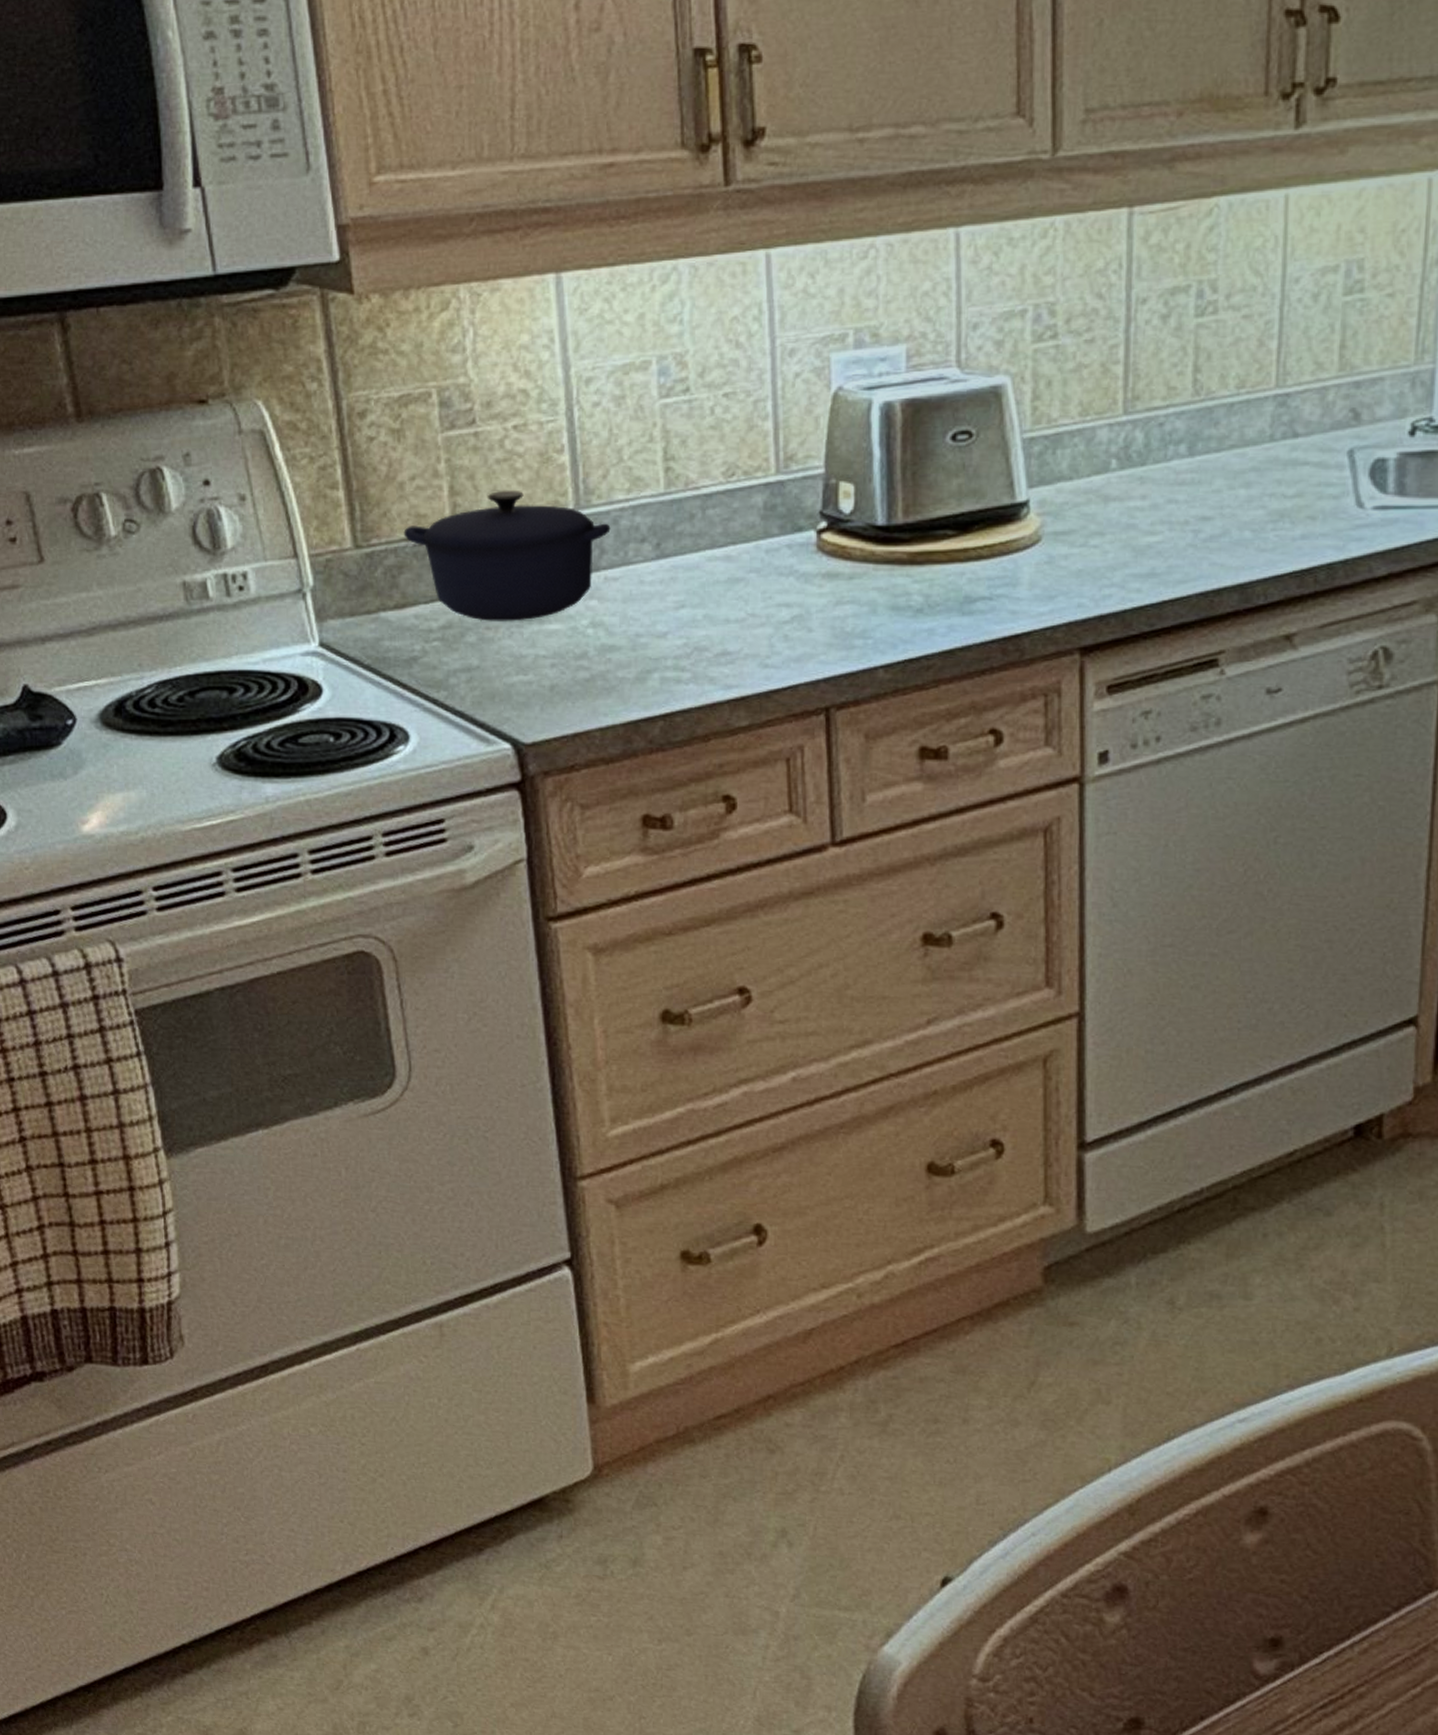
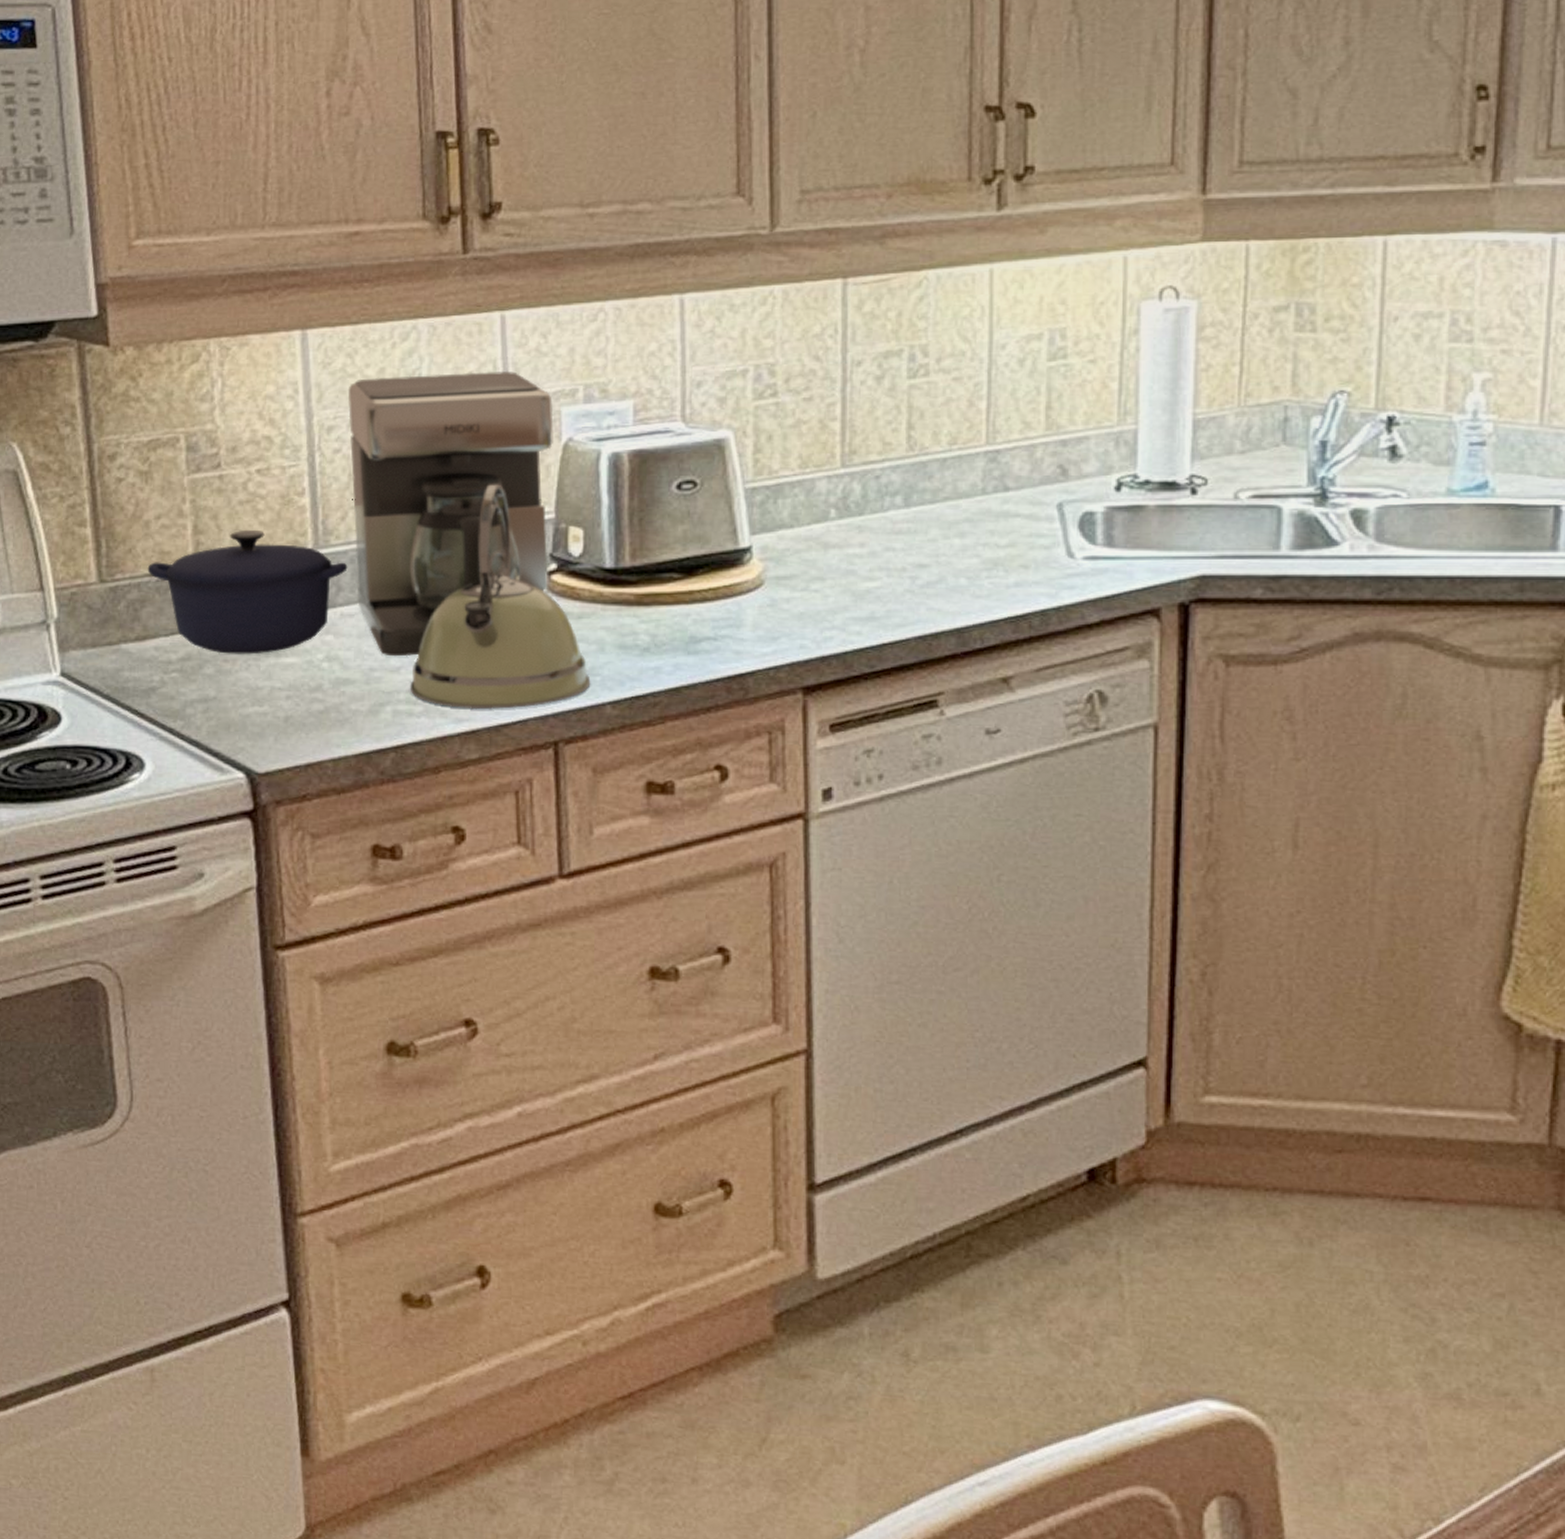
coffee maker: none [606,314,822,622] -> present [348,370,554,657]
kettle: none [677,438,863,676] -> present [410,484,591,710]

